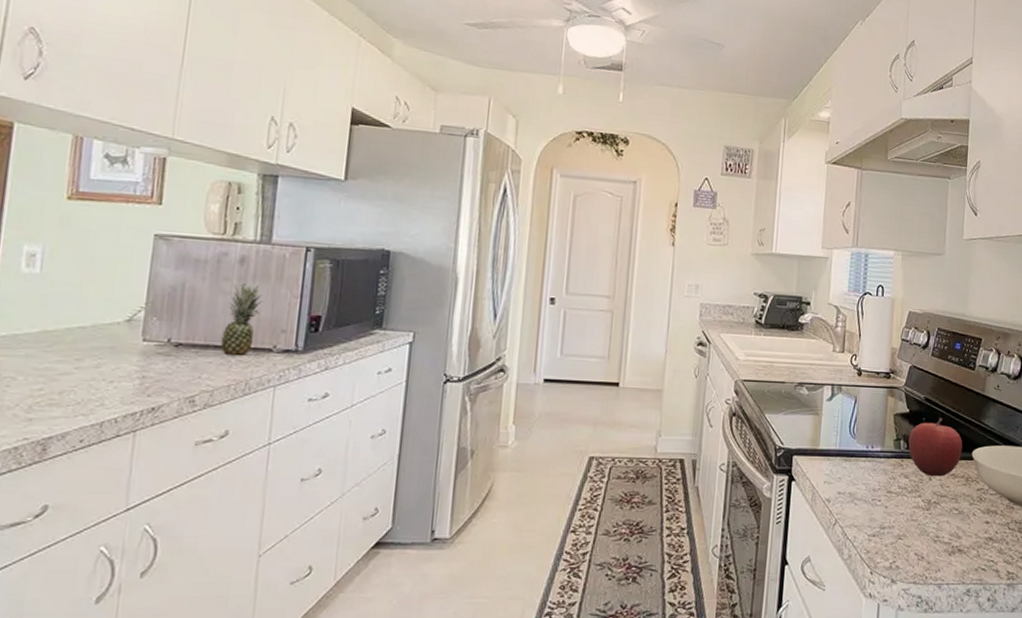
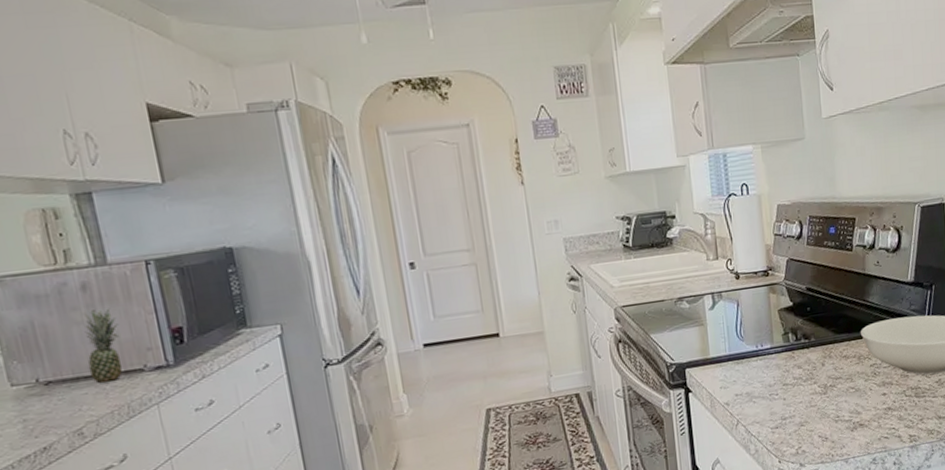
fruit: present [908,417,963,477] -> none [796,304,851,362]

